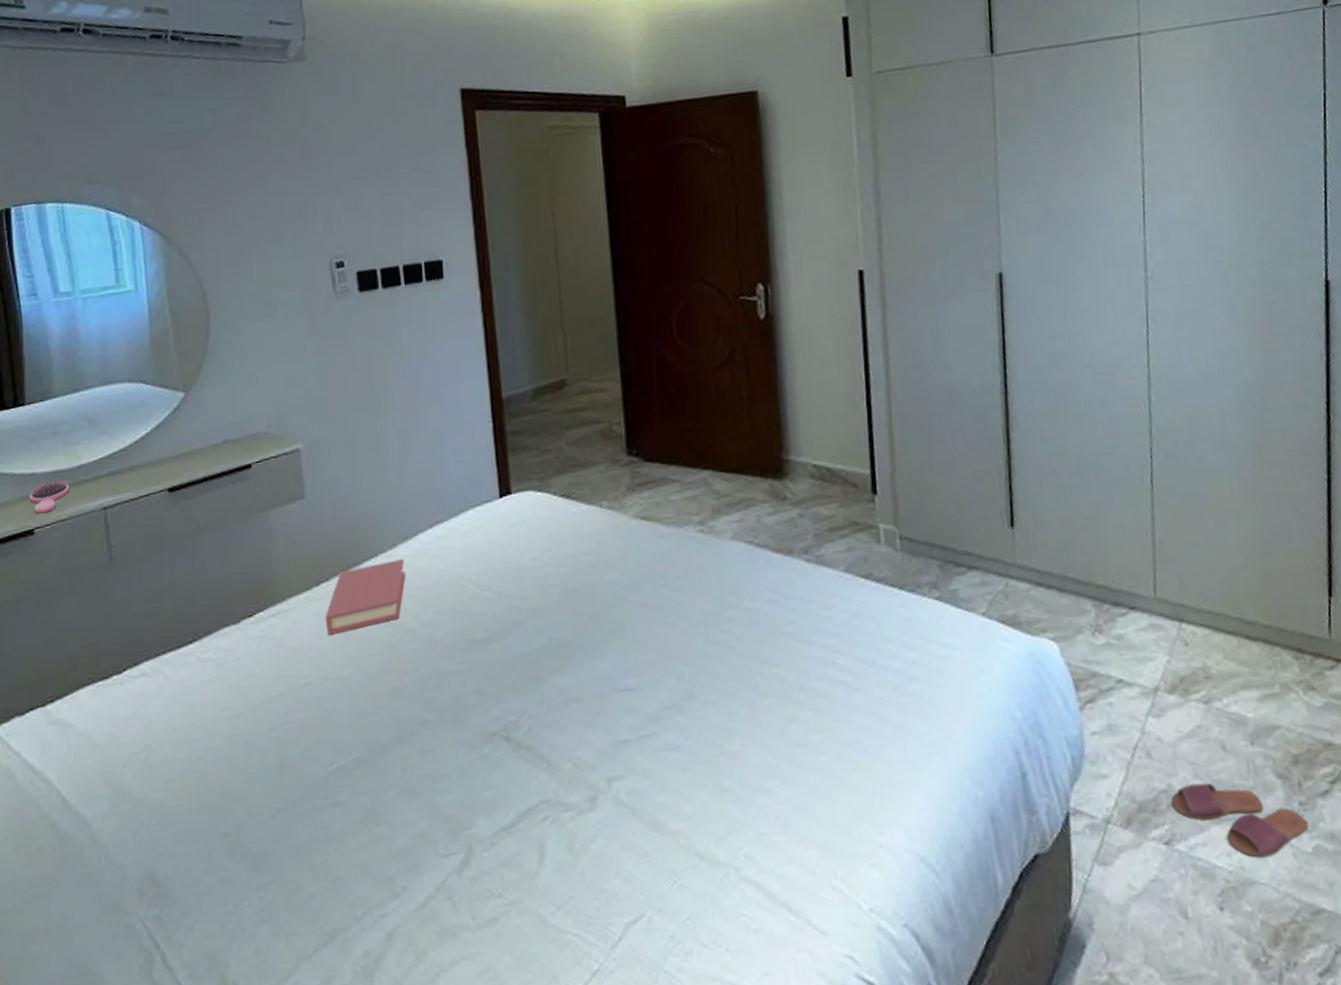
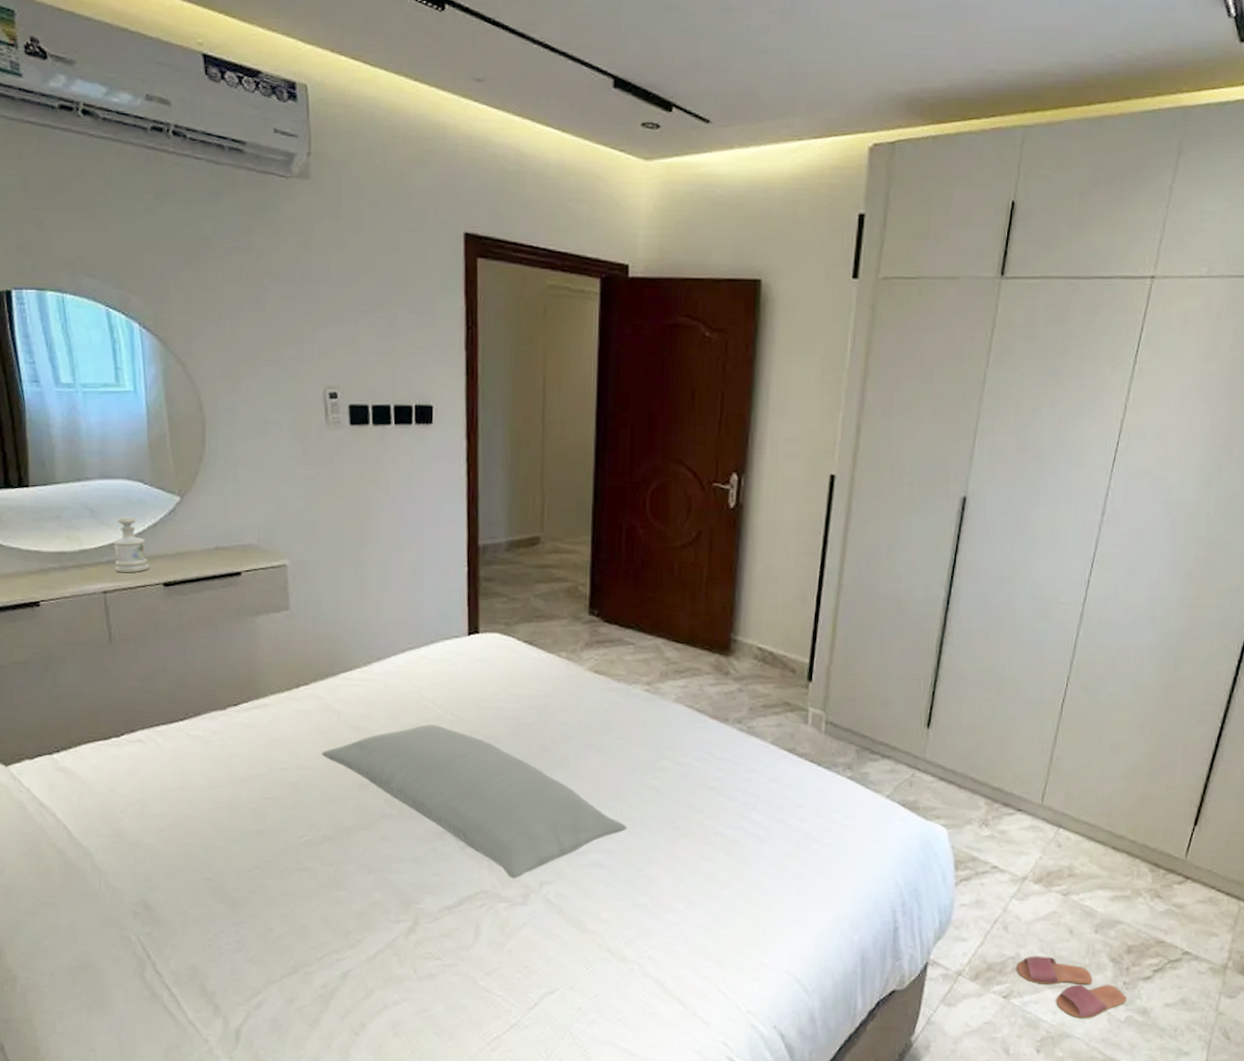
hairbrush: present [29,480,70,514] -> none [35,560,72,589]
perfume bottle: none [113,420,153,484] -> present [112,515,150,573]
book: present [325,559,406,635] -> none [302,676,378,731]
pillow: none [348,605,700,780] -> present [321,724,627,879]

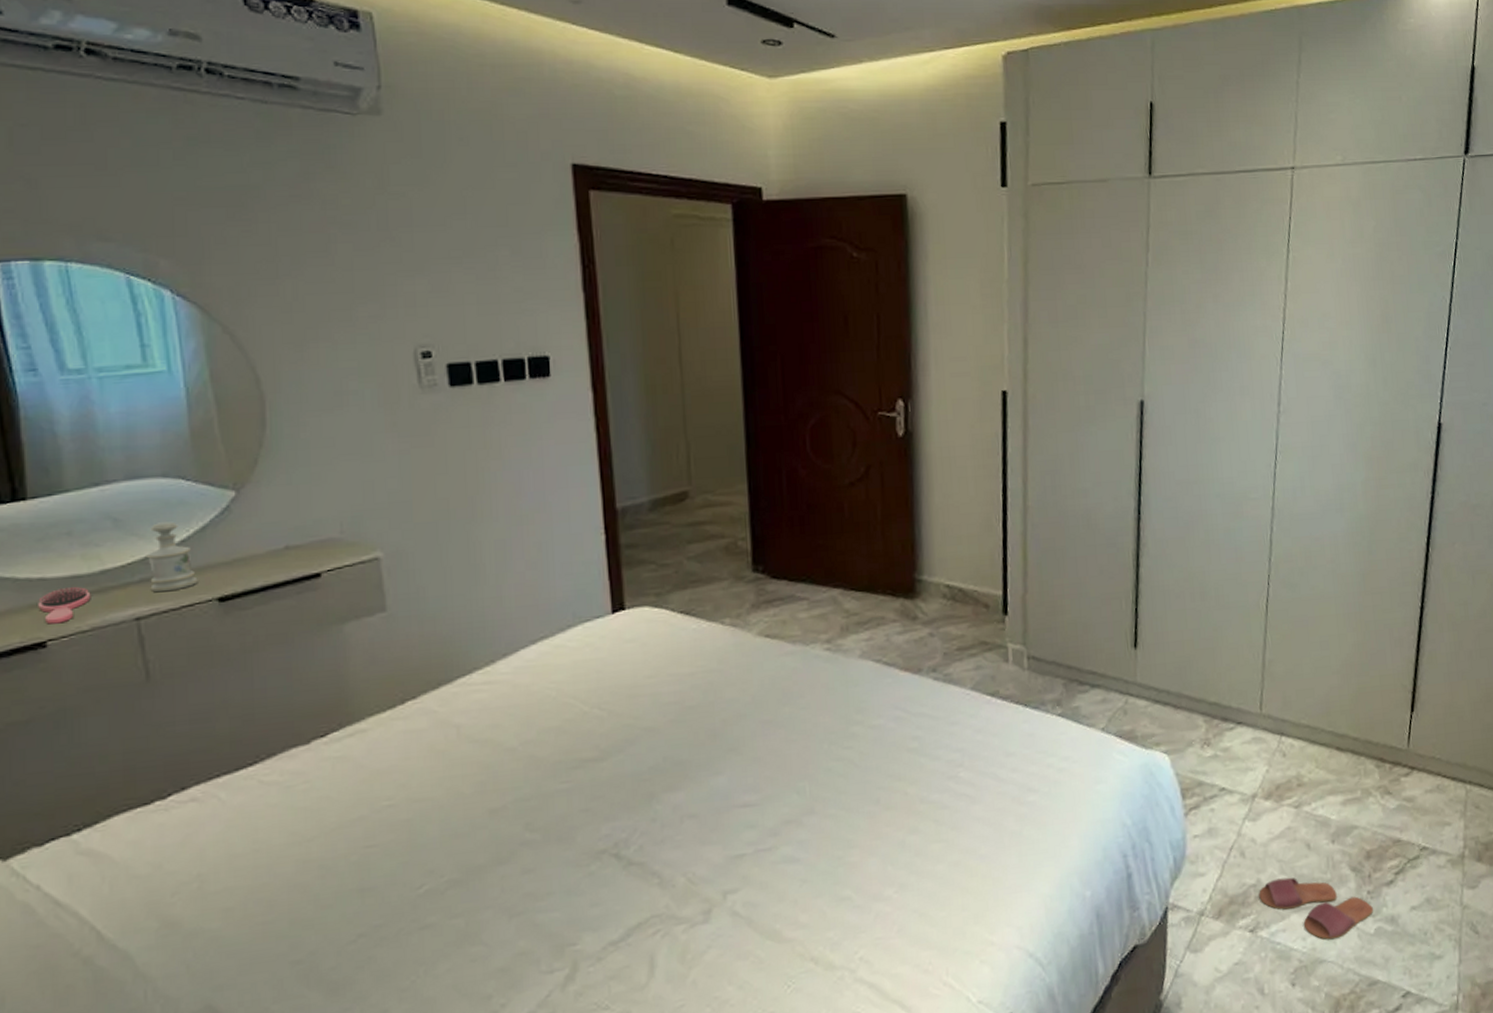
hairbrush: none [35,560,72,589] -> present [38,586,91,625]
pillow: present [321,724,627,879] -> none [438,724,820,894]

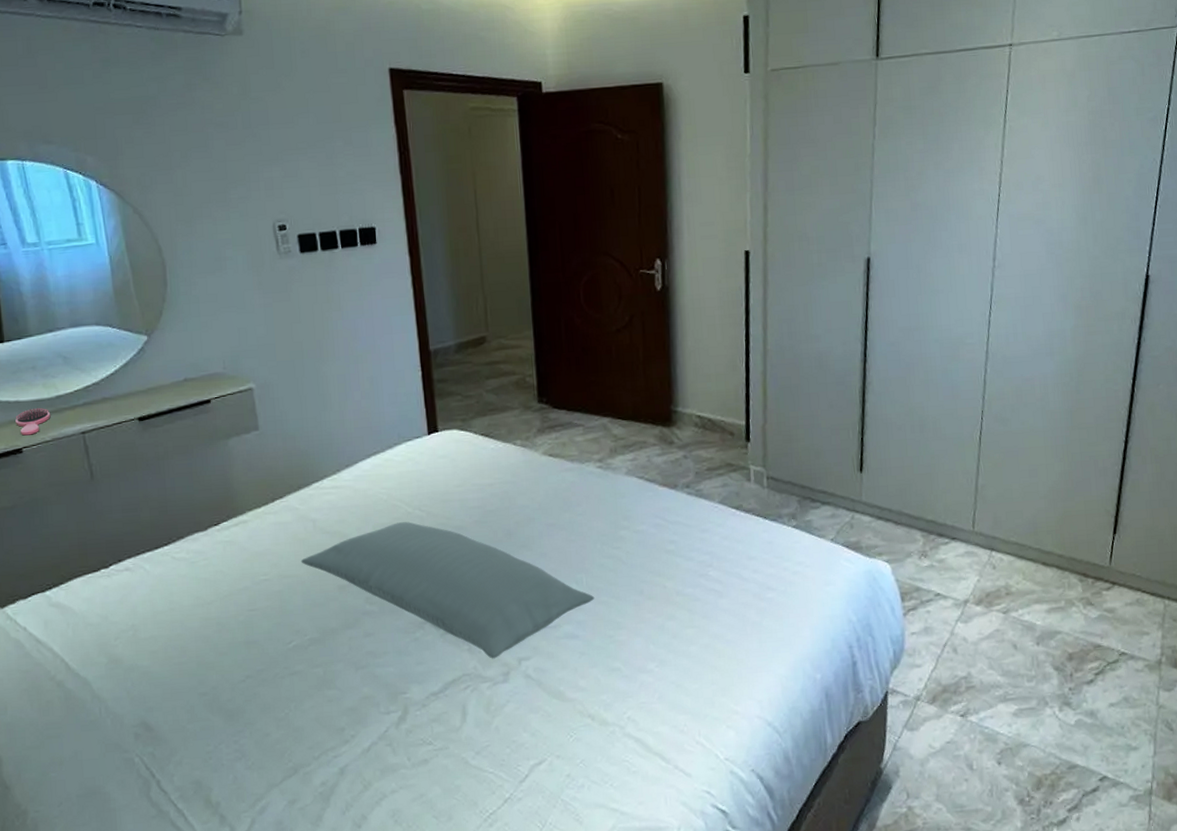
perfume bottle: present [146,521,198,593] -> none [87,358,124,413]
pillow: none [438,724,820,894] -> present [301,522,595,659]
slippers: present [1259,877,1374,940] -> none [969,672,1075,727]

